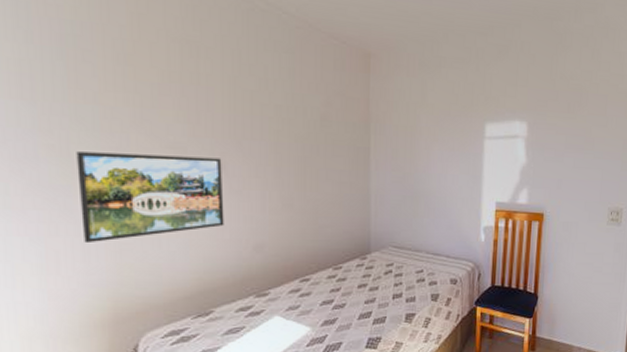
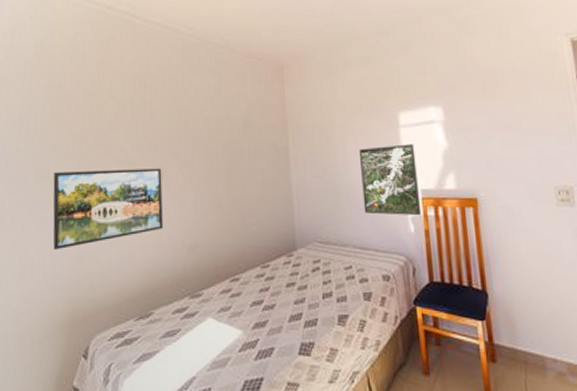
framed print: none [440,156,496,227] -> present [358,143,422,216]

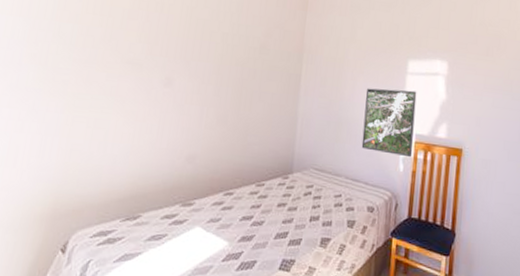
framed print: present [53,168,163,251] -> none [42,61,171,142]

